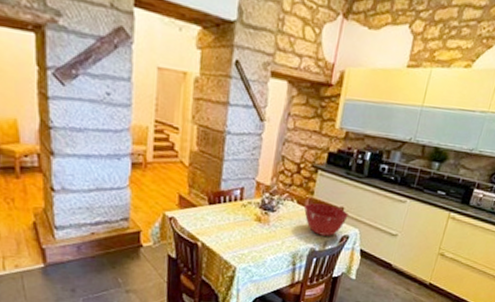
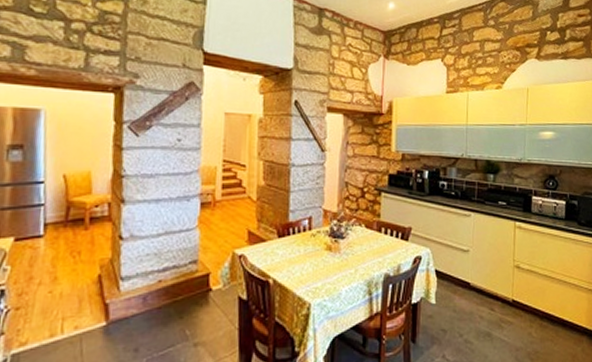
mixing bowl: present [303,203,348,236] -> none [372,226,417,259]

